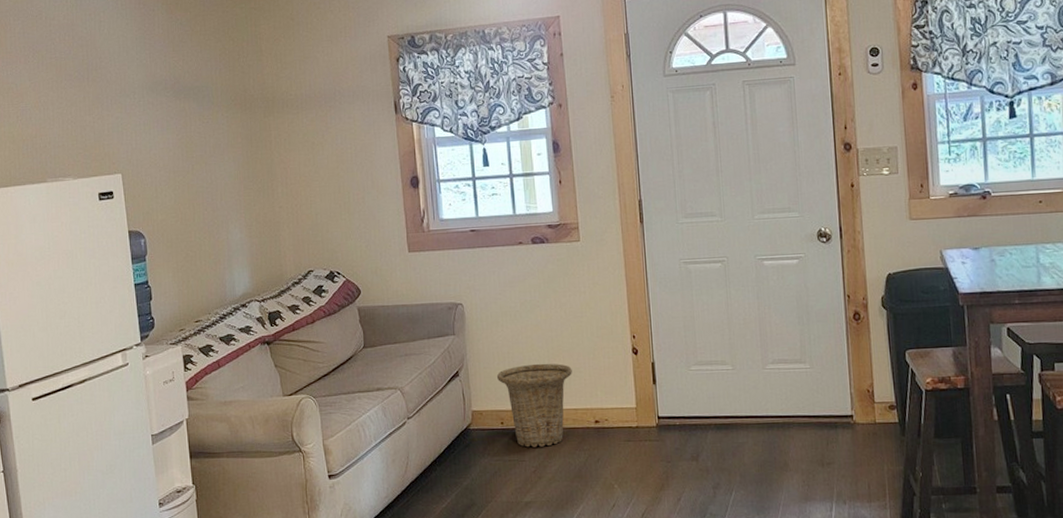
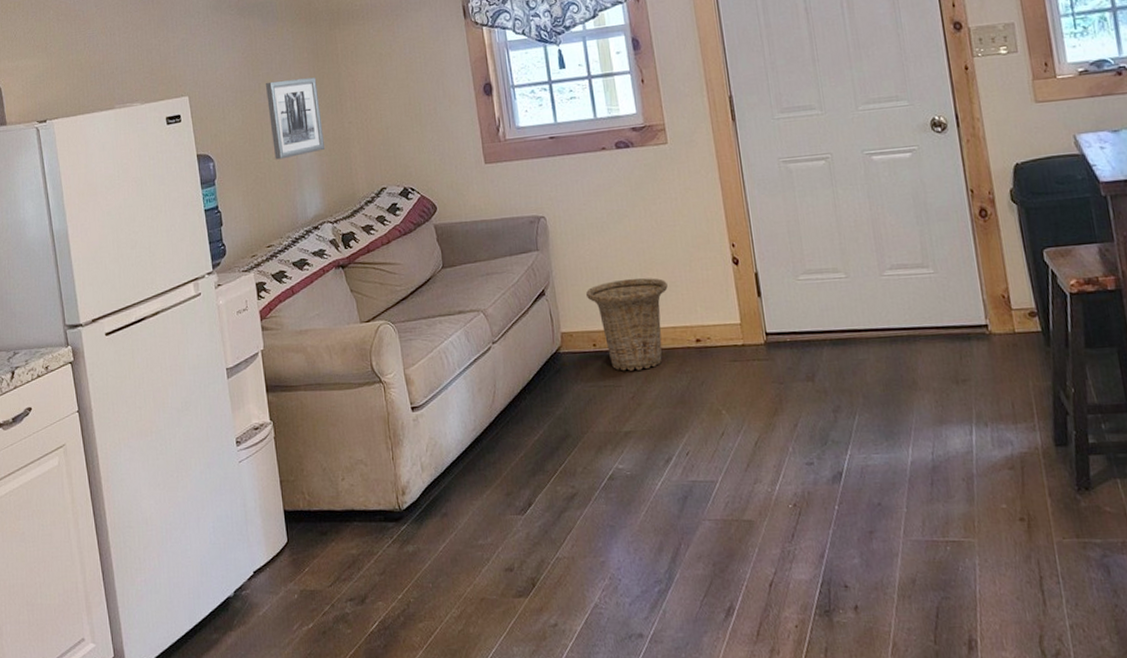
wall art: none [198,162,256,239] -> present [265,77,326,160]

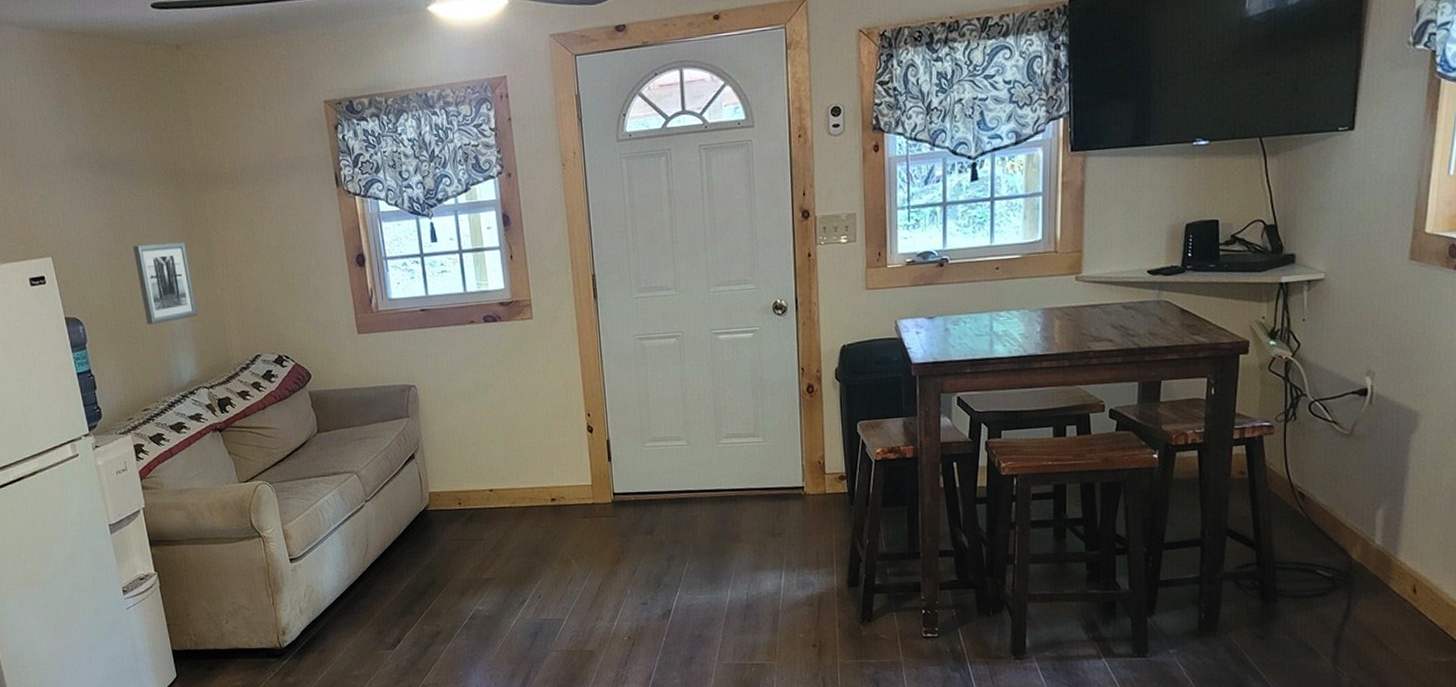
basket: present [586,278,668,371] -> none [453,443,528,527]

